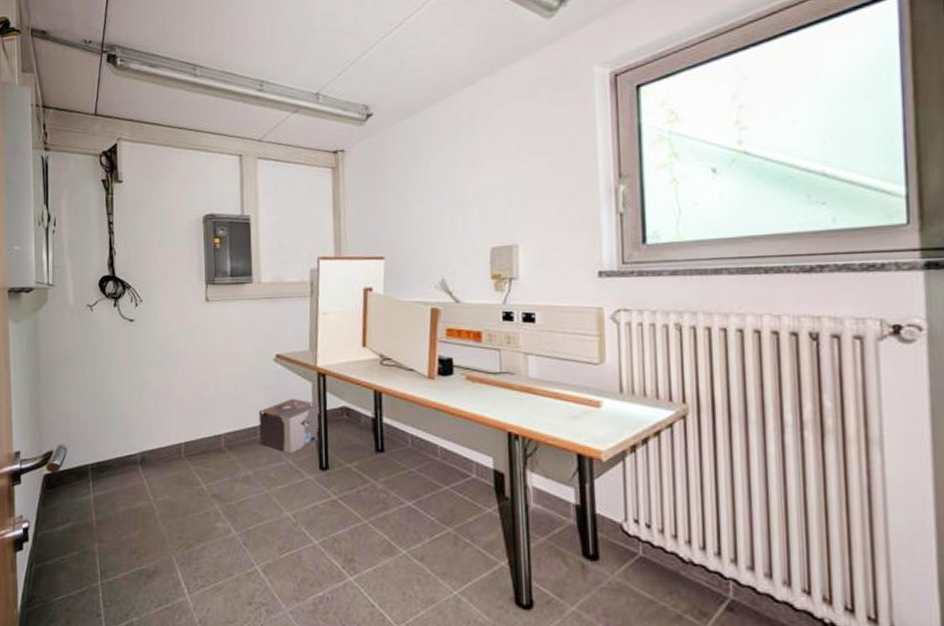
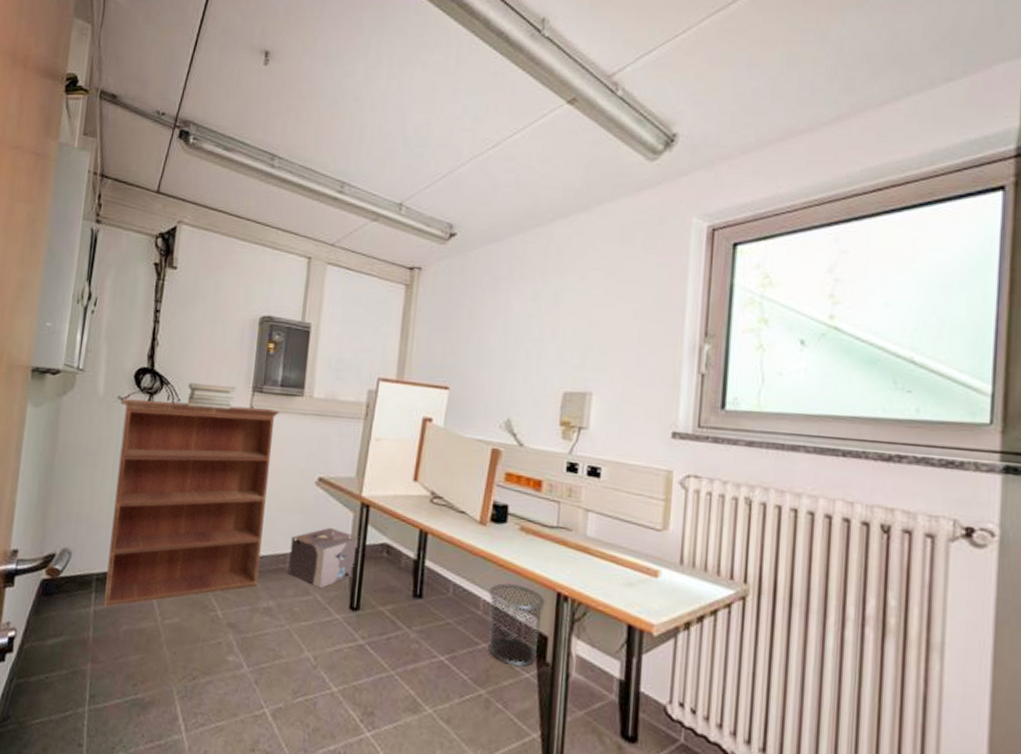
bookcase: none [90,298,234,492] -> present [103,398,280,607]
book stack: none [148,282,191,305] -> present [187,382,236,410]
waste bin: none [444,428,499,504] -> present [487,582,547,668]

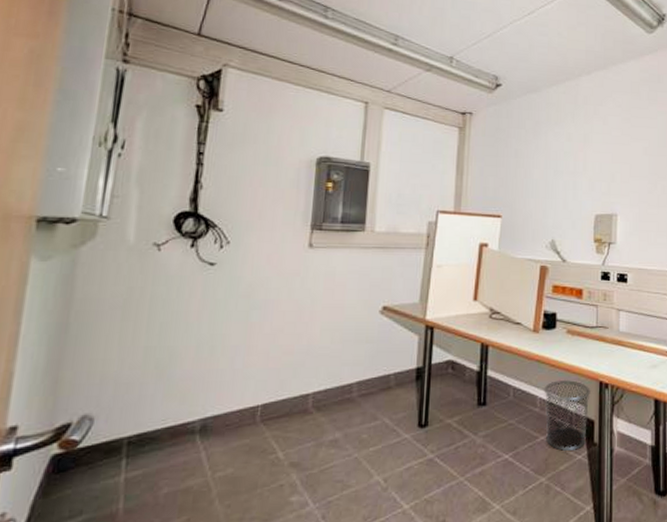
bookcase: present [103,398,280,607] -> none [138,244,341,472]
book stack: present [187,382,236,410] -> none [238,224,293,249]
cardboard box: present [287,527,359,589] -> none [354,352,425,413]

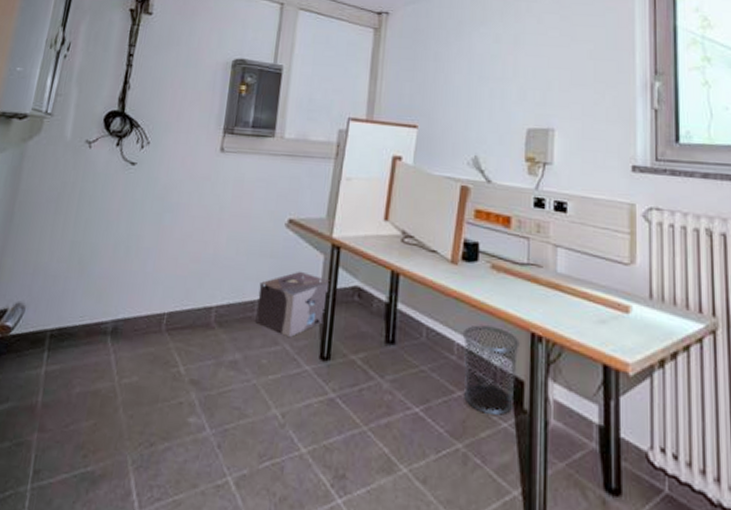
cardboard box: none [354,352,425,413] -> present [255,271,330,338]

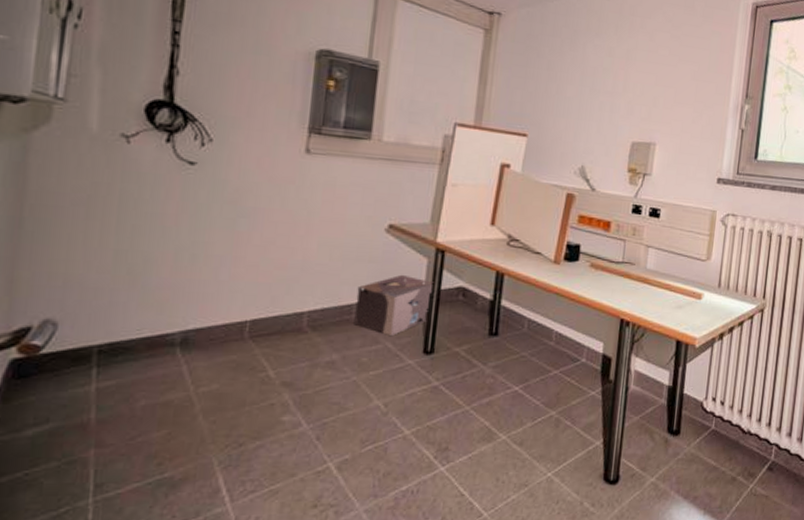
waste bin: present [462,324,521,417] -> none [558,314,612,387]

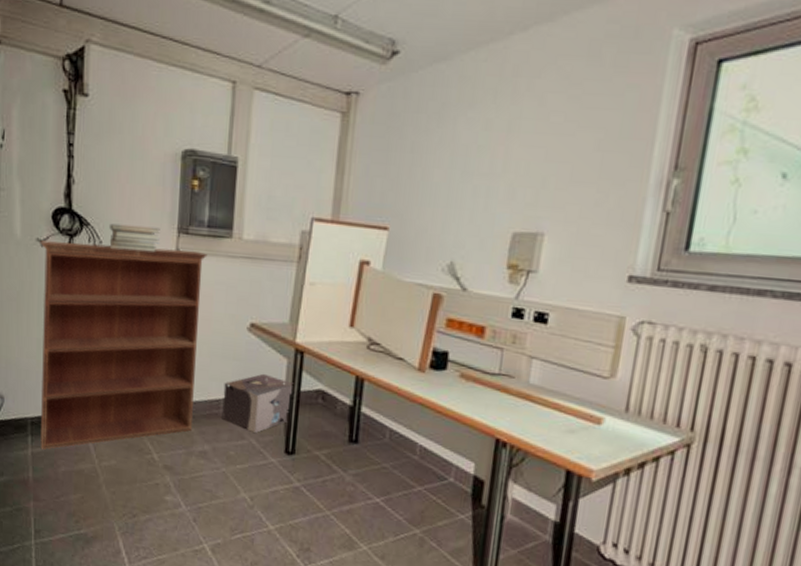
bookcase: none [110,136,343,382] -> present [40,240,208,450]
book stack: none [222,120,287,153] -> present [109,223,160,253]

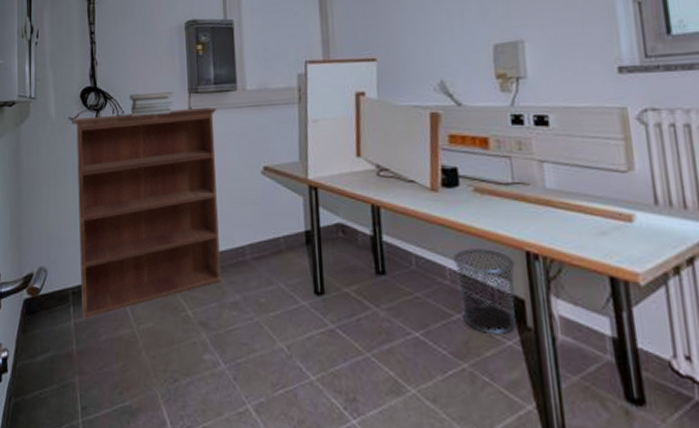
cardboard box: present [222,373,294,434] -> none [246,214,313,277]
waste bin: none [423,428,485,510] -> present [453,247,516,336]

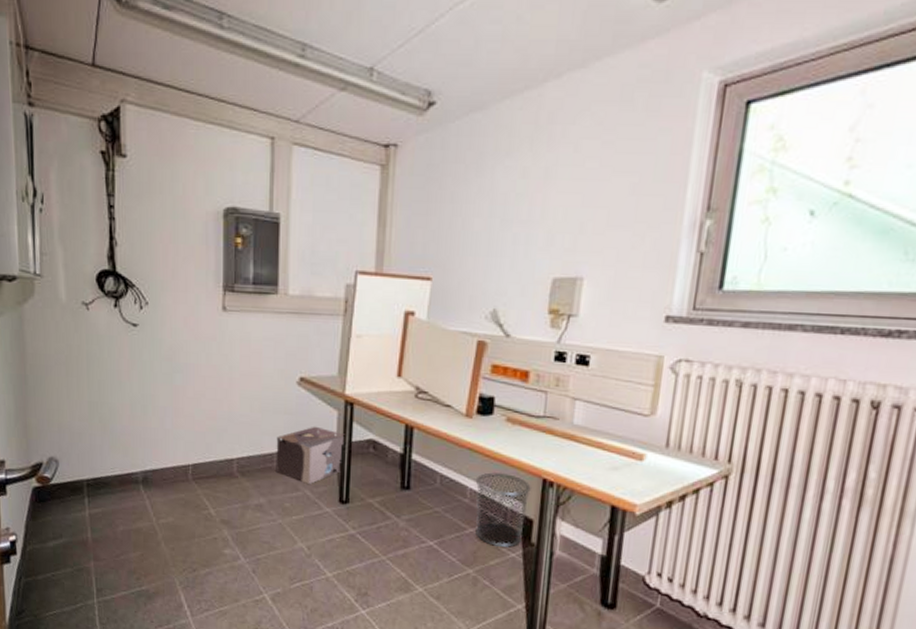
bookcase: present [72,107,221,319] -> none [86,304,254,510]
book stack: present [130,91,174,116] -> none [155,284,206,311]
cardboard box: none [246,214,313,277] -> present [276,426,345,485]

